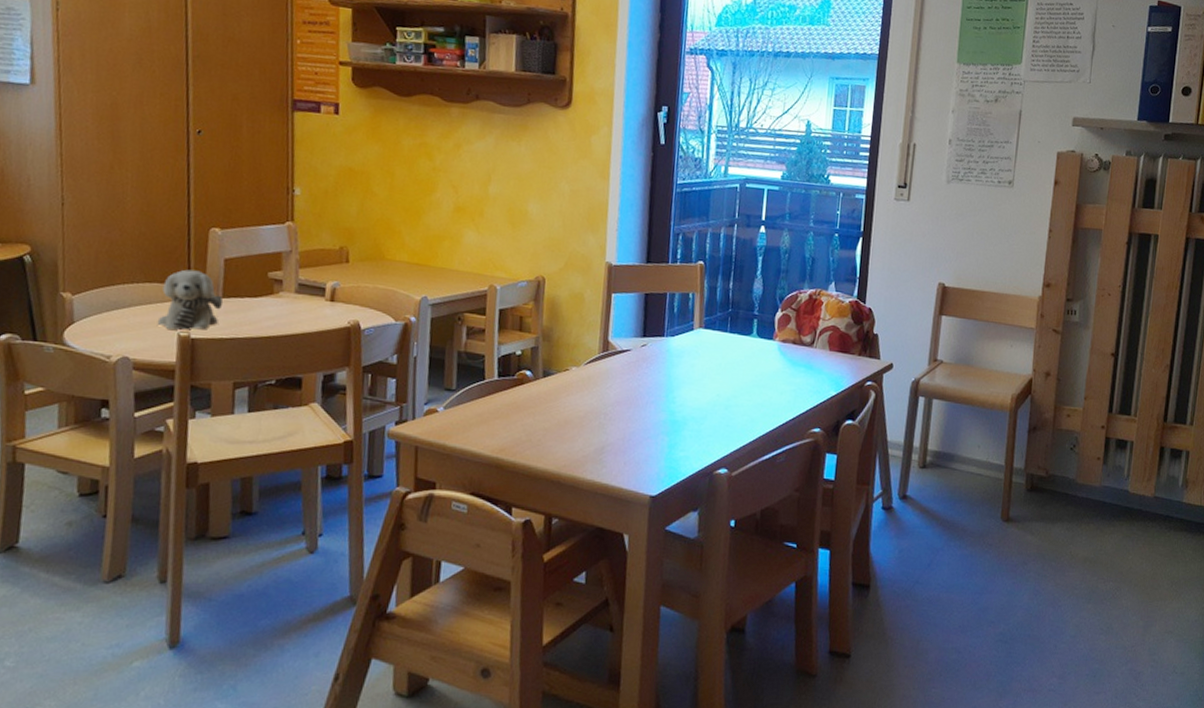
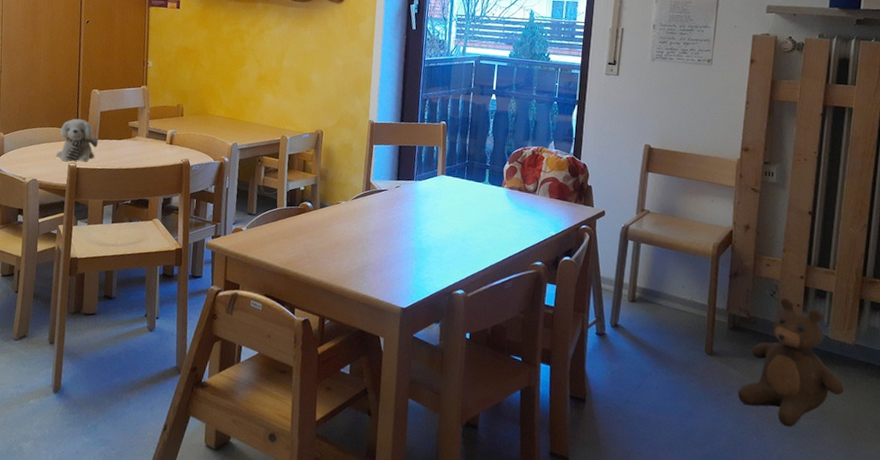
teddy bear: none [1034,451,1143,593] -> present [737,298,845,427]

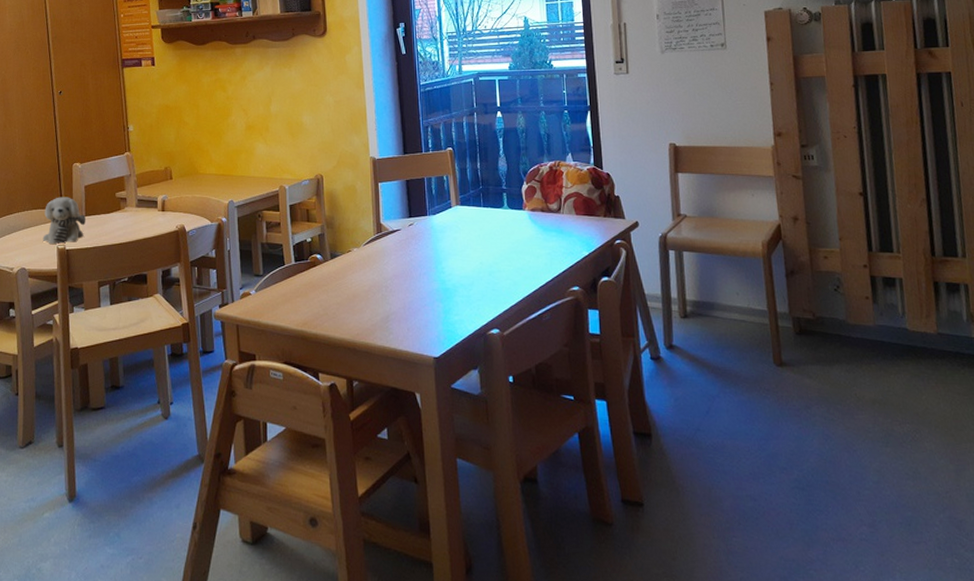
teddy bear: present [737,298,845,427] -> none [818,292,936,437]

